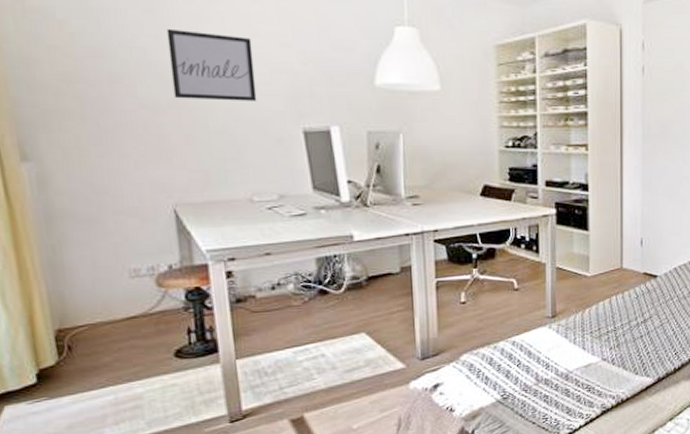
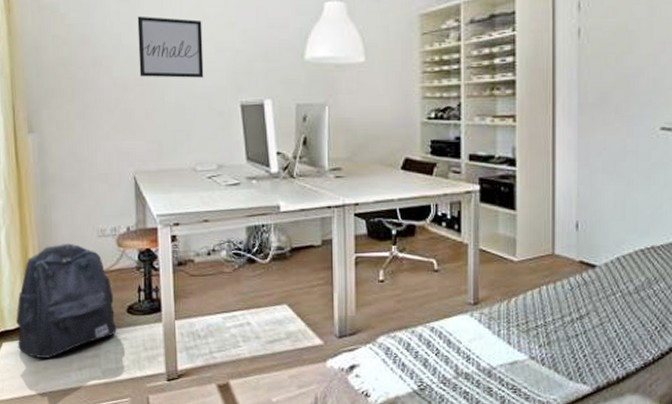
backpack: none [21,286,162,418] -> present [16,243,116,358]

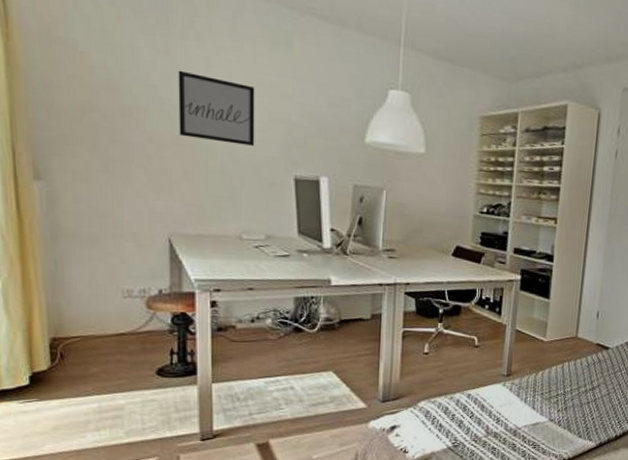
backpack: present [16,243,116,358] -> none [16,301,143,419]

